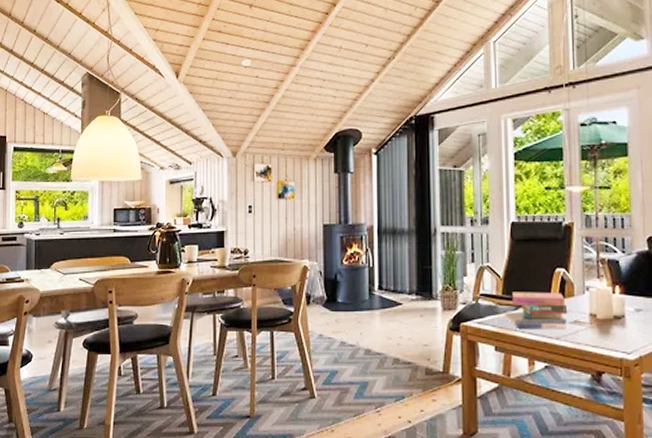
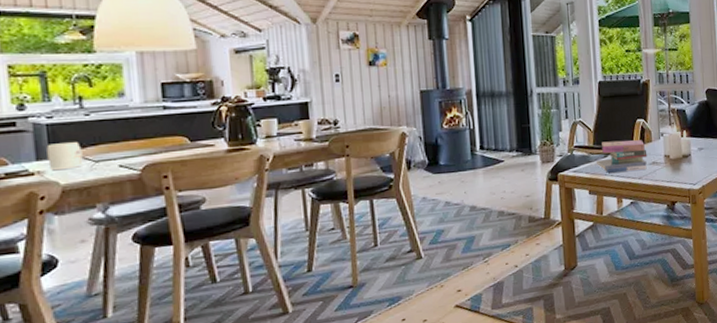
mug: none [33,256,56,279] -> present [46,142,84,171]

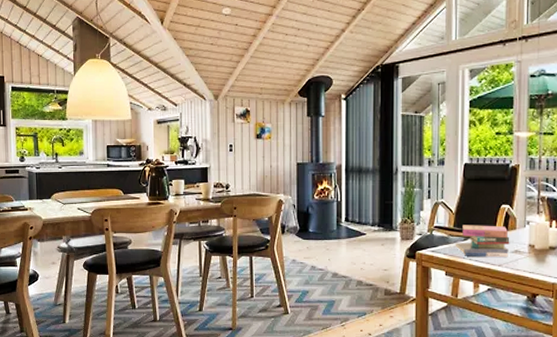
mug: present [46,142,84,171] -> none [35,188,56,208]

